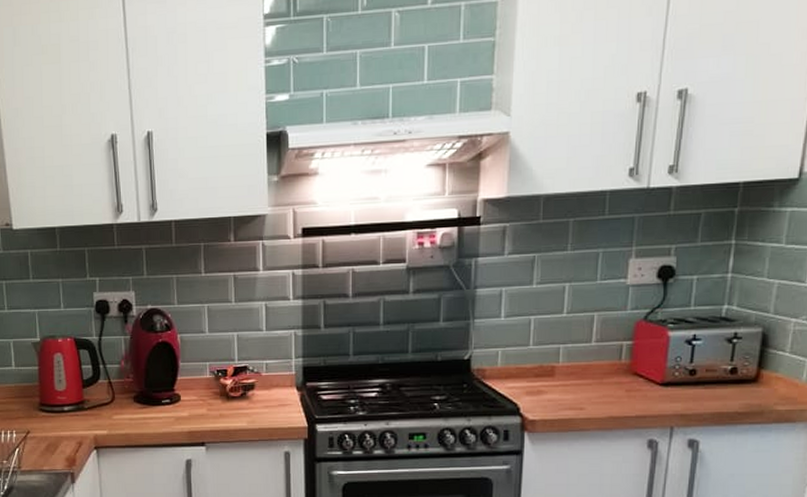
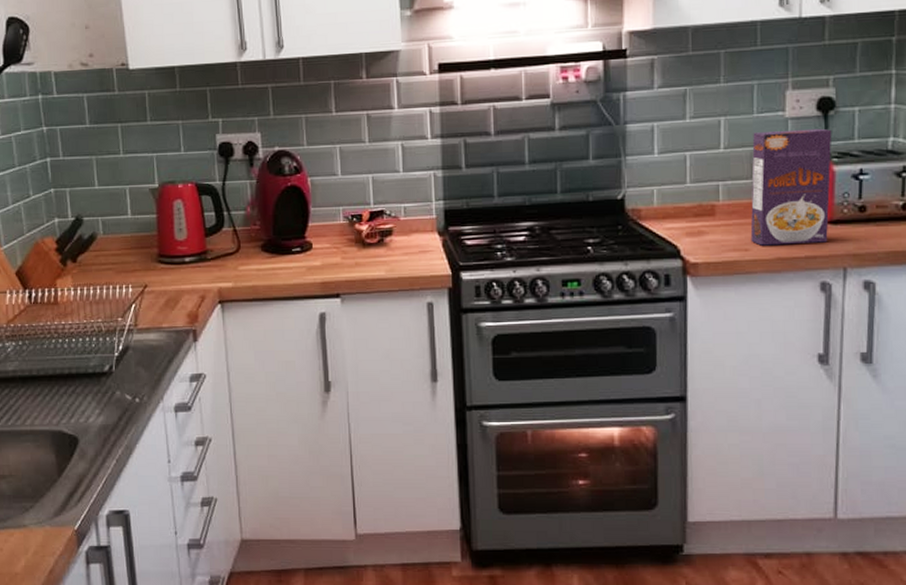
cereal box: none [586,295,670,405] -> present [750,128,832,246]

